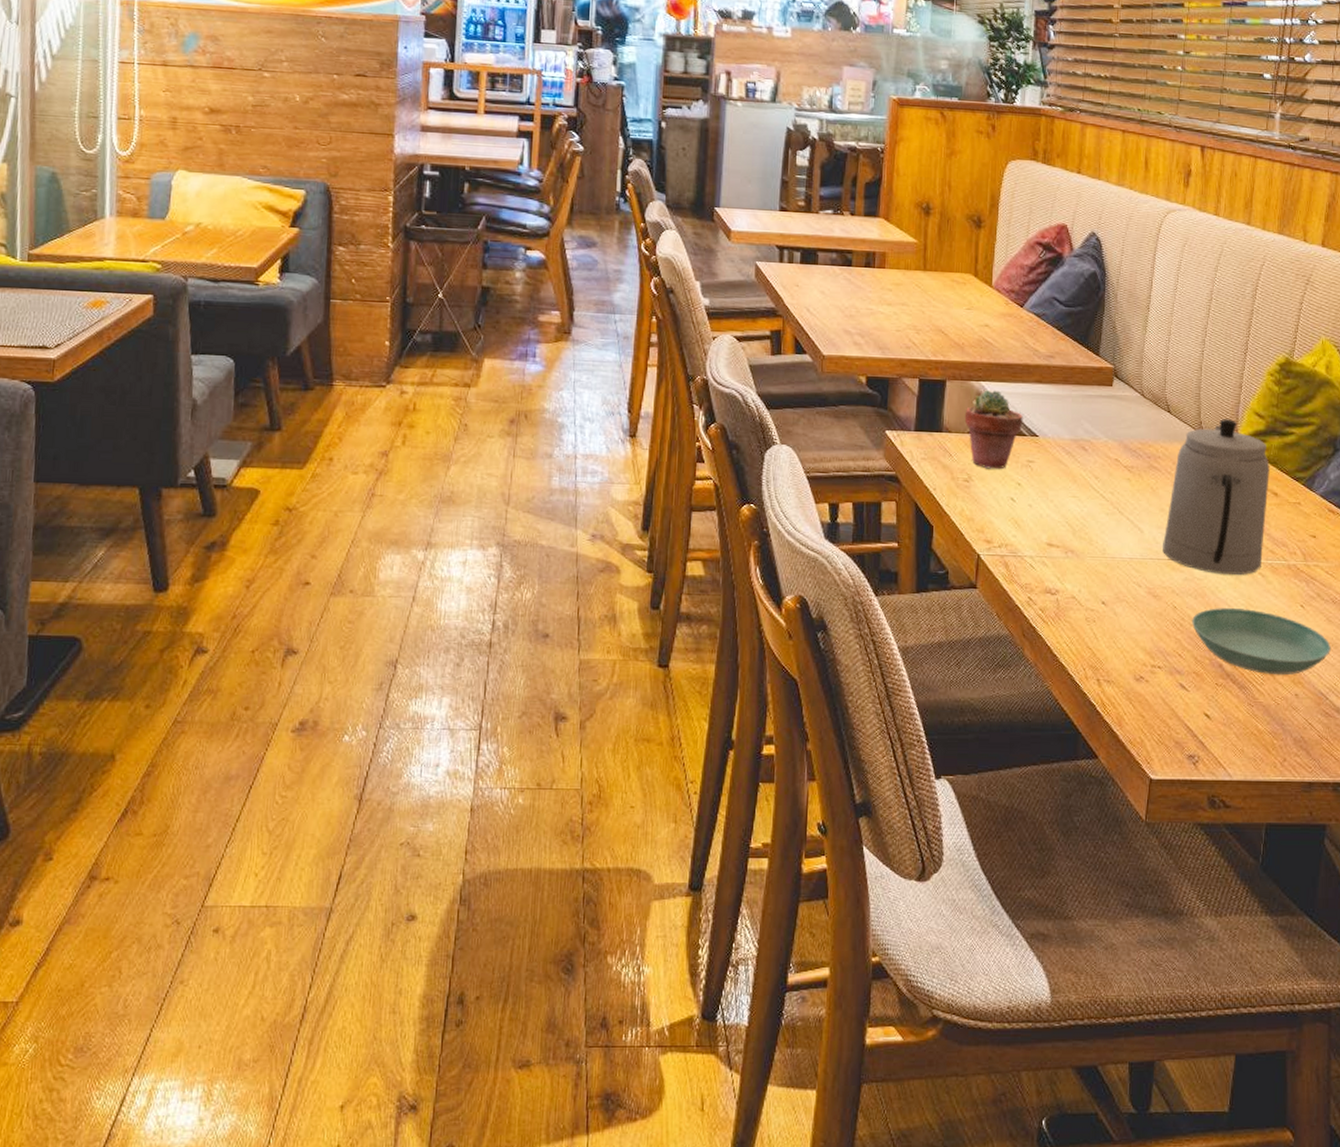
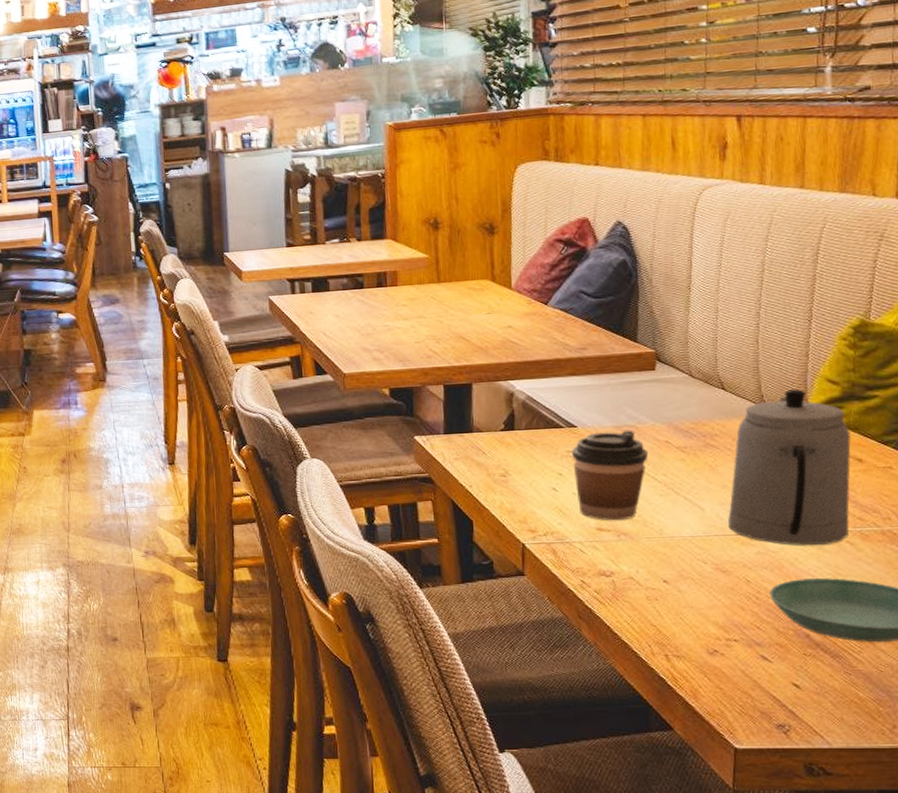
potted succulent: present [964,390,1023,470] -> none [495,387,559,463]
coffee cup: none [1031,444,1100,537] -> present [572,430,649,521]

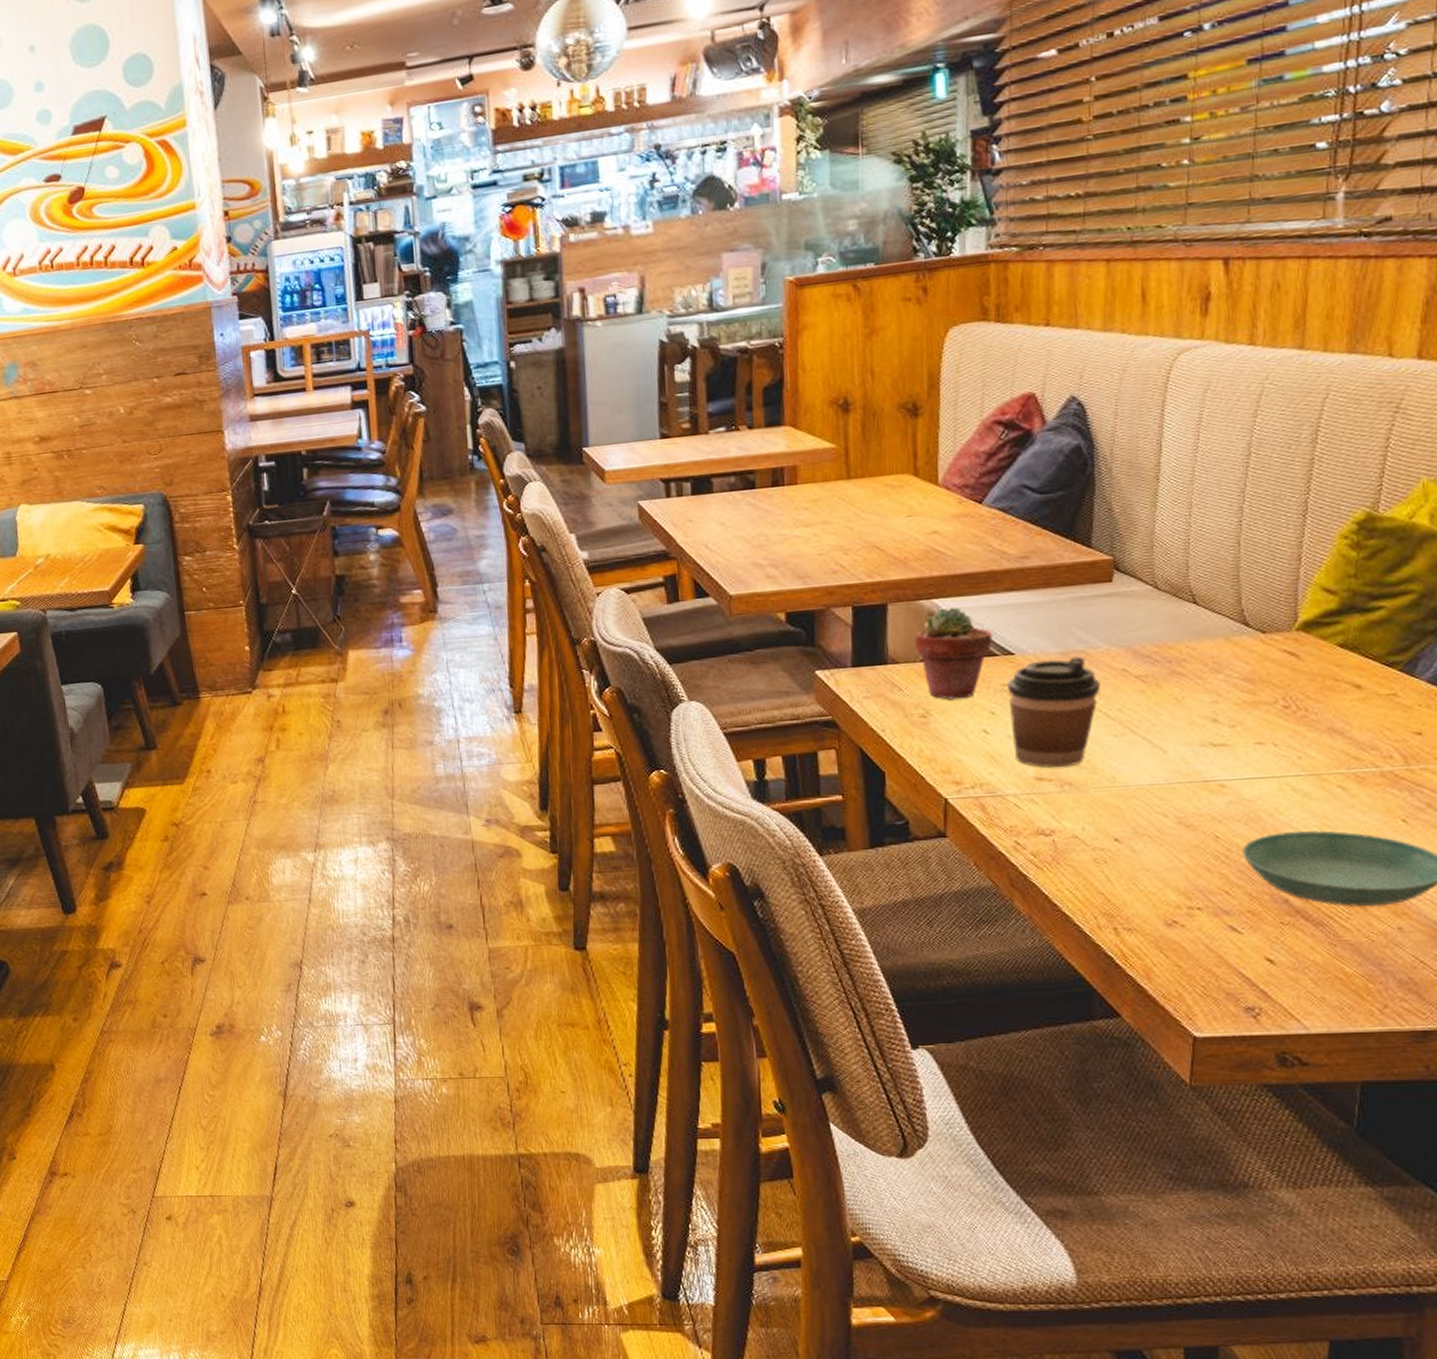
potted succulent: none [495,387,559,463] -> present [914,607,993,700]
teapot: present [728,389,851,545] -> none [1195,601,1348,792]

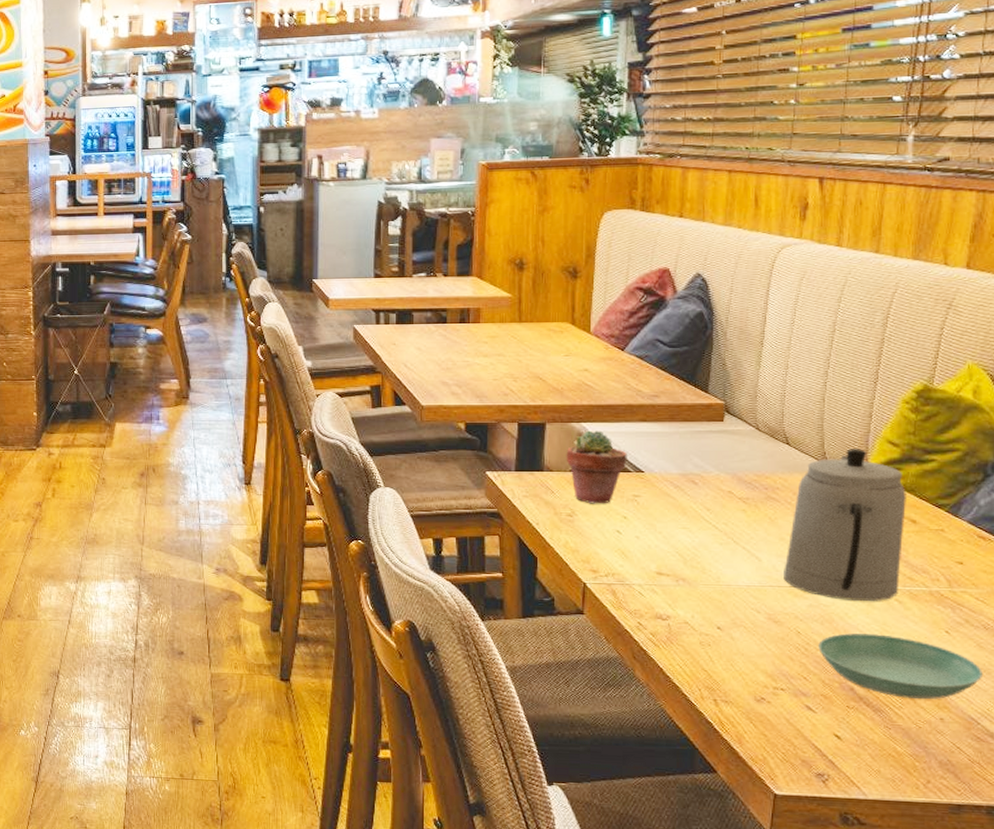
coffee cup: present [1008,656,1101,768] -> none [638,478,712,566]
teapot: none [1195,601,1348,792] -> present [784,449,906,601]

